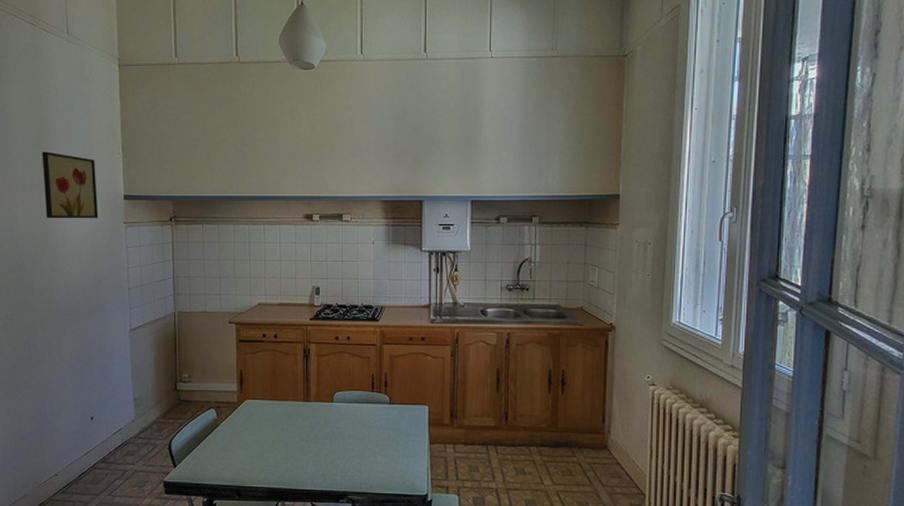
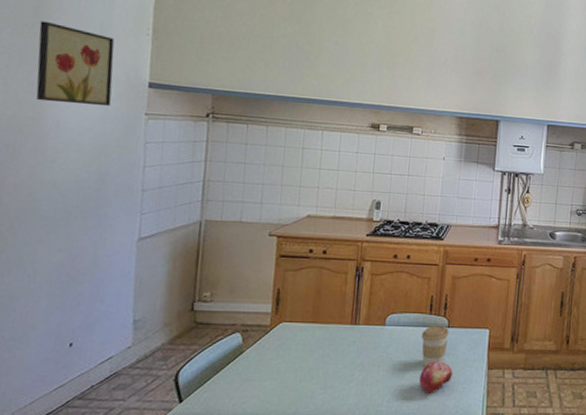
coffee cup: none [366,401,391,440] -> present [421,325,449,366]
fruit: none [368,435,397,466] -> present [419,361,453,394]

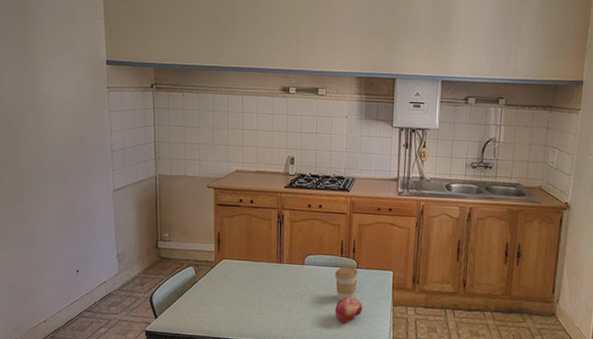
wall art: present [35,20,114,107] -> none [25,13,82,83]

